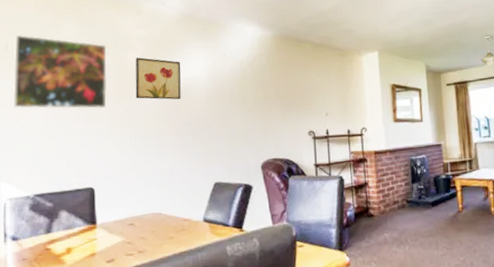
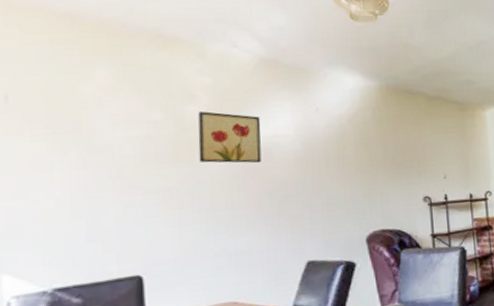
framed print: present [12,34,107,109] -> none [17,81,159,178]

